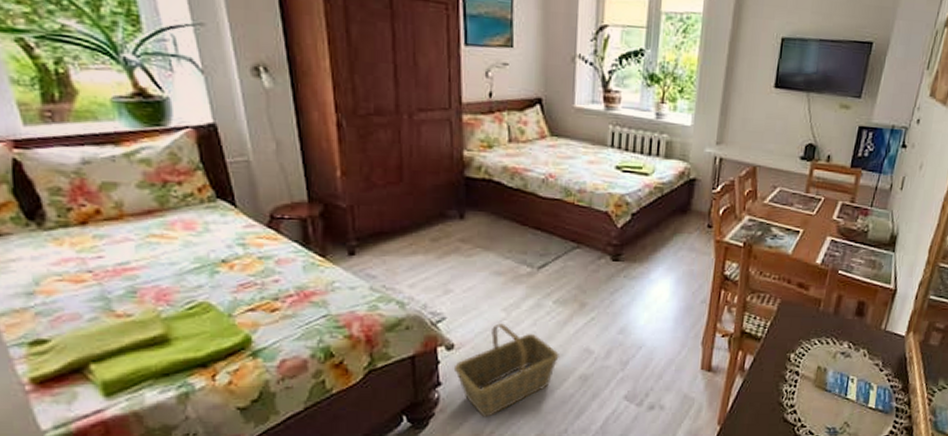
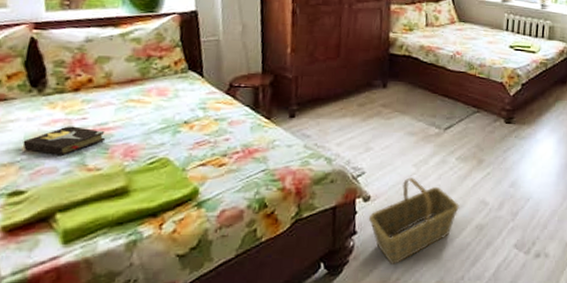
hardback book: none [32,266,131,300] -> present [22,126,106,155]

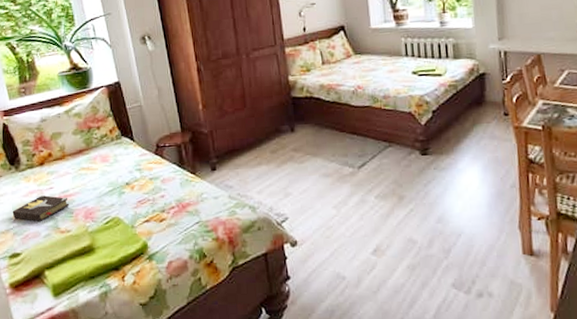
basket: present [368,177,459,264] -> none [298,220,387,308]

